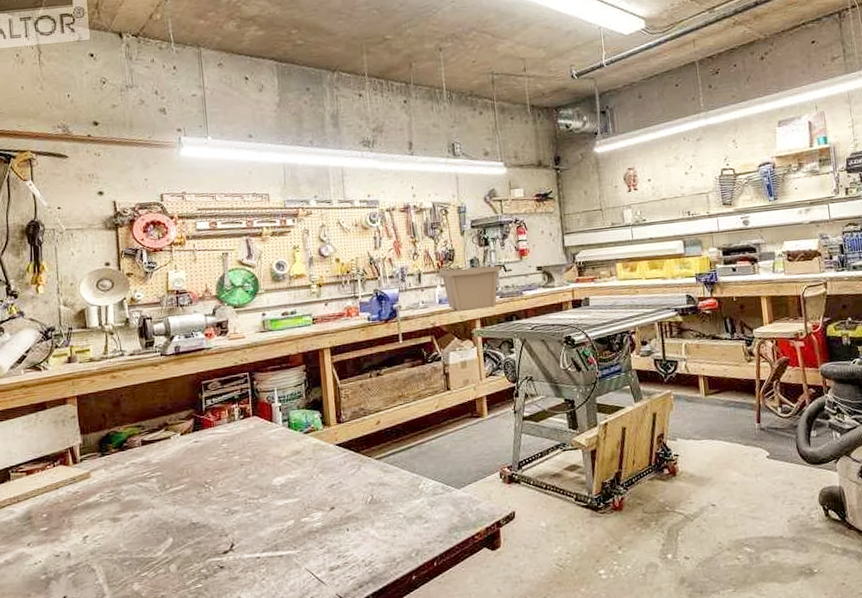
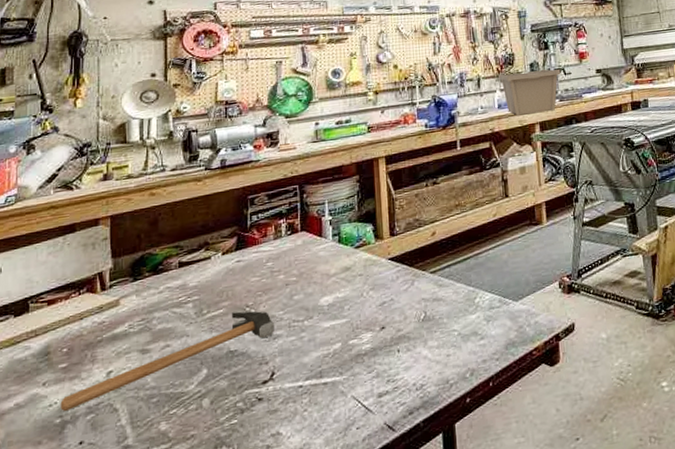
claw hammer: none [44,487,232,570] -> present [60,311,274,412]

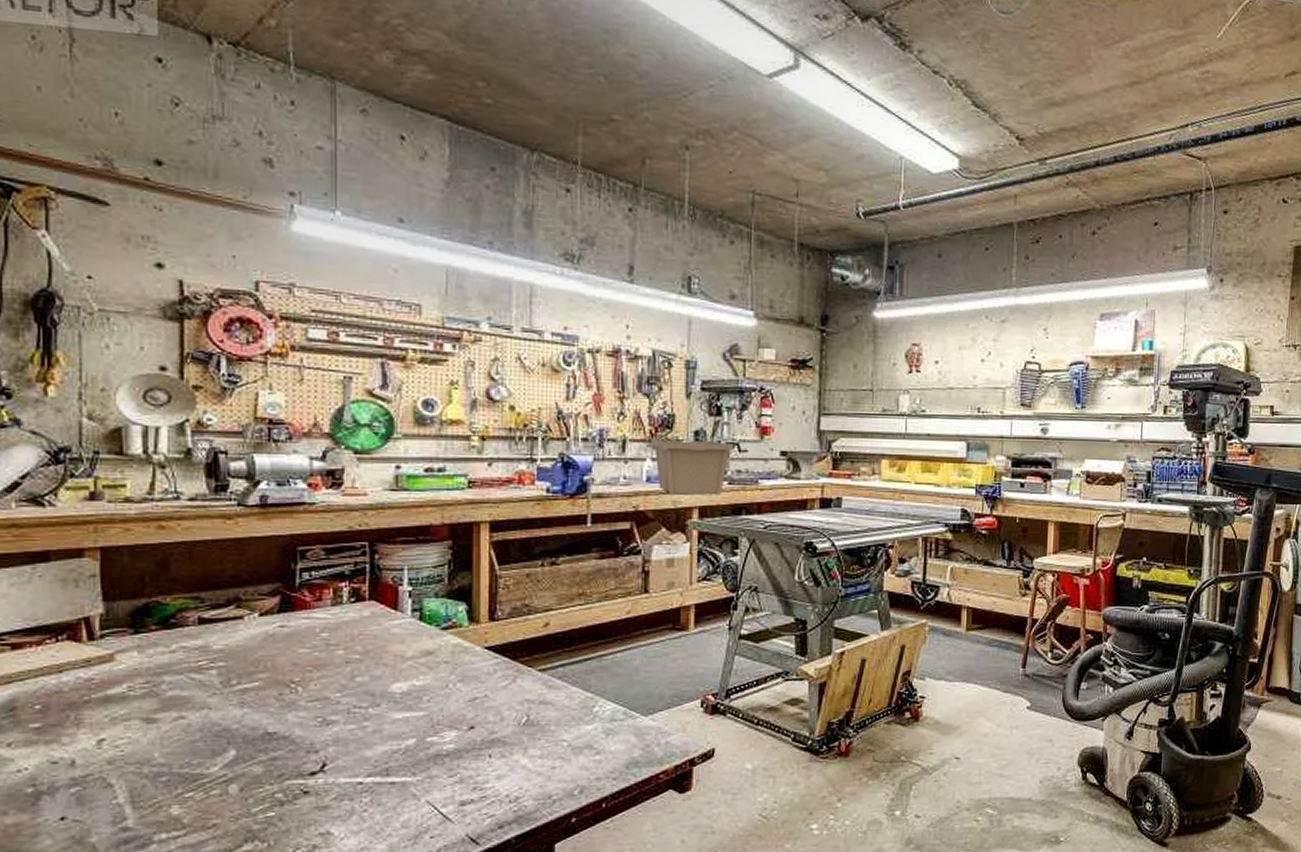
claw hammer: present [60,311,274,412] -> none [33,687,328,781]

